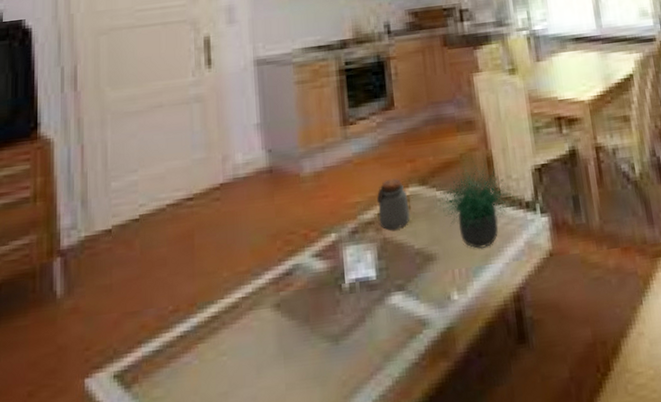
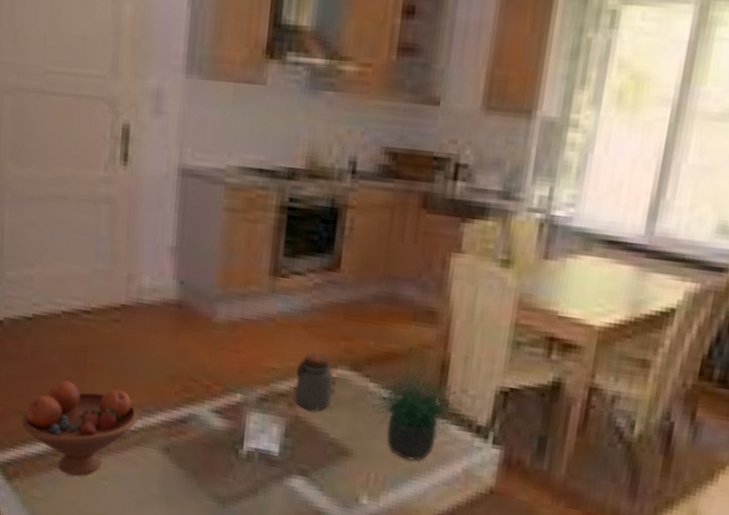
fruit bowl: none [136,261,248,363] -> present [21,380,138,476]

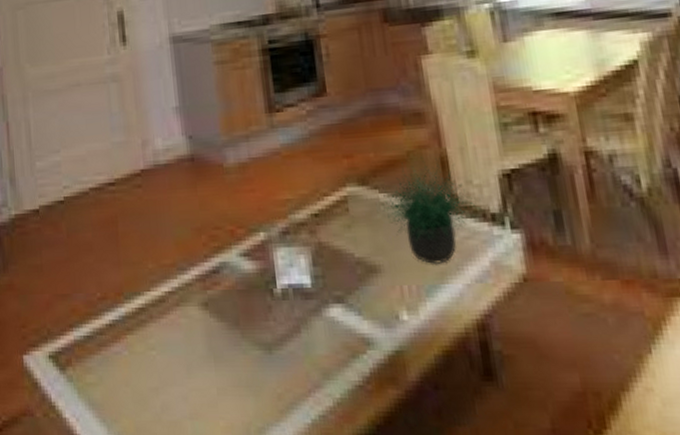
fruit bowl: present [21,380,138,476] -> none [66,253,174,353]
jar: present [294,352,333,411] -> none [309,175,349,234]

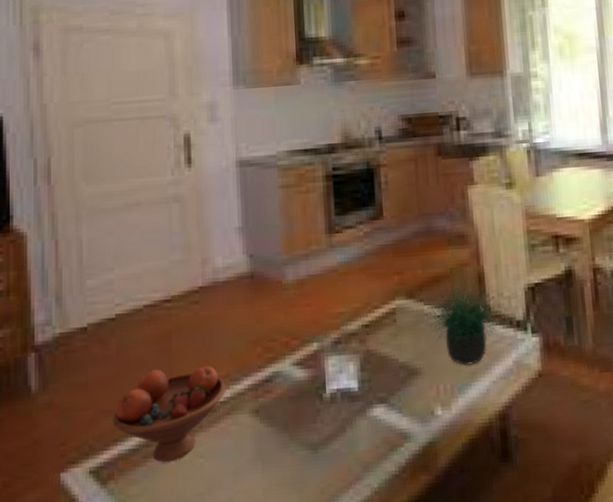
fruit bowl: none [66,253,174,353] -> present [112,365,226,463]

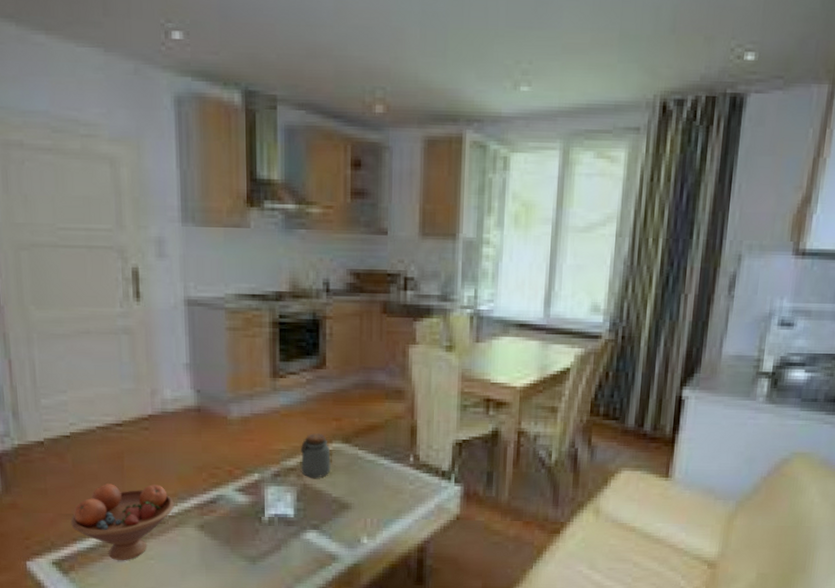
jar: none [362,290,395,342] -> present [301,433,331,478]
potted plant: present [423,274,512,366] -> none [358,427,438,506]

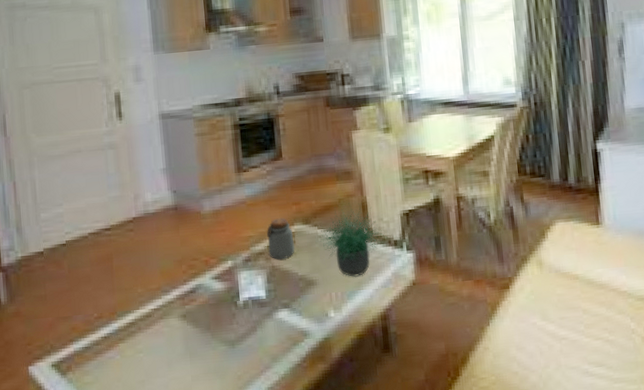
fruit bowl: present [70,484,174,561] -> none [67,280,159,358]
potted plant: none [358,427,438,506] -> present [317,203,390,278]

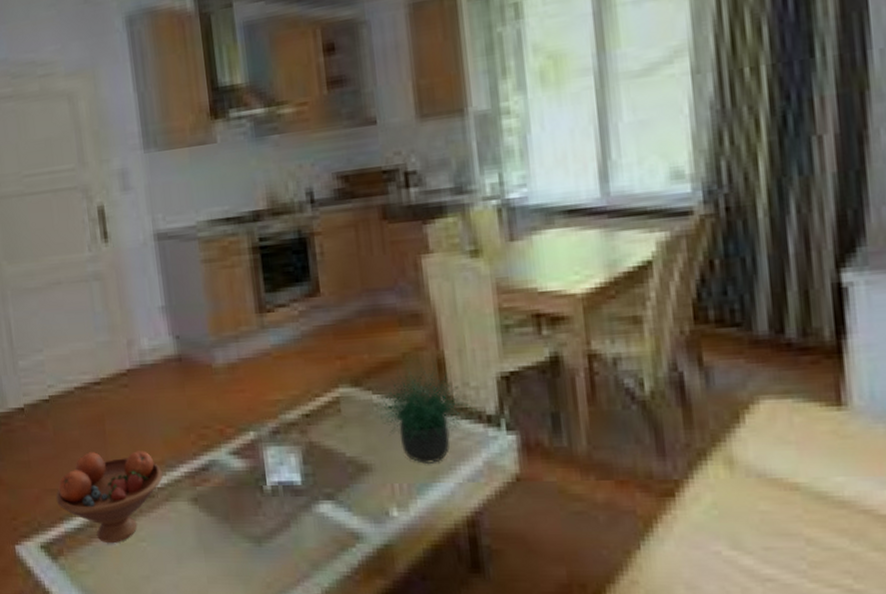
fruit bowl: none [67,280,159,358] -> present [56,451,163,544]
jar: present [267,218,295,260] -> none [301,376,341,434]

